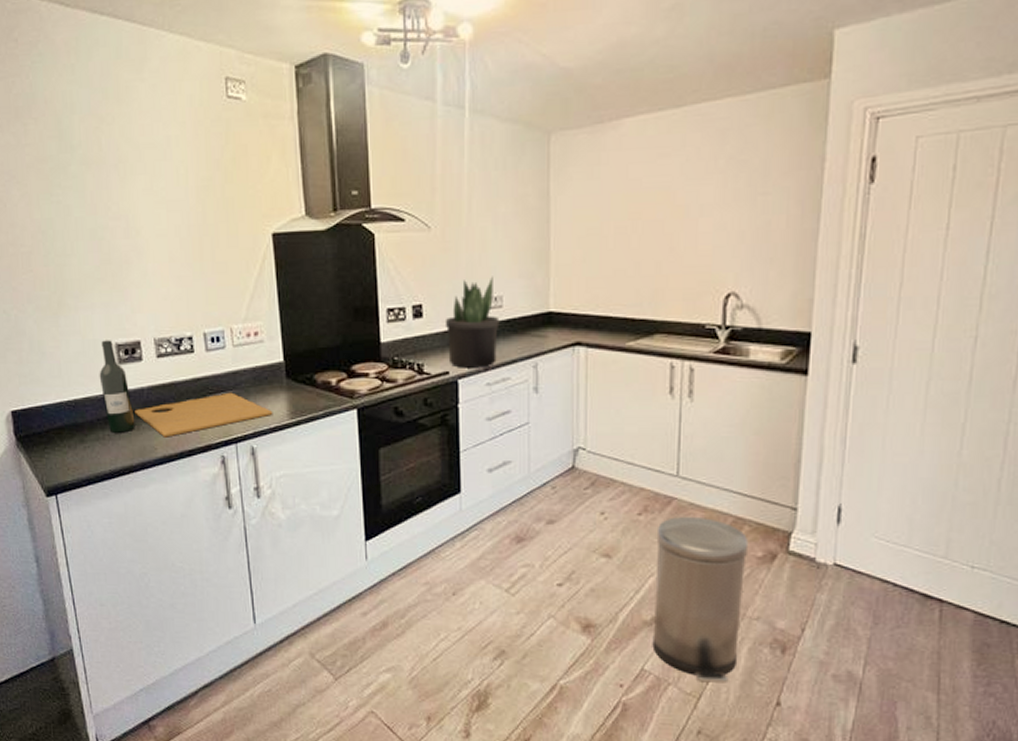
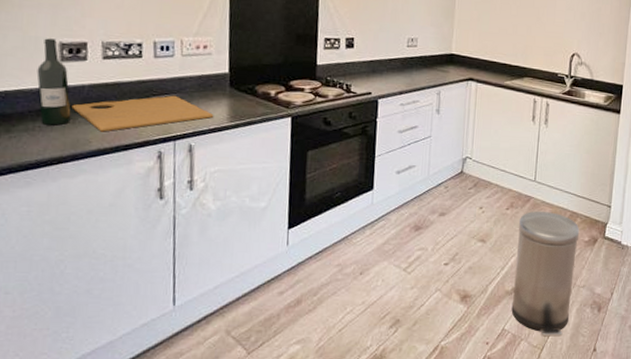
planter: present [444,276,500,368] -> none [371,22,414,92]

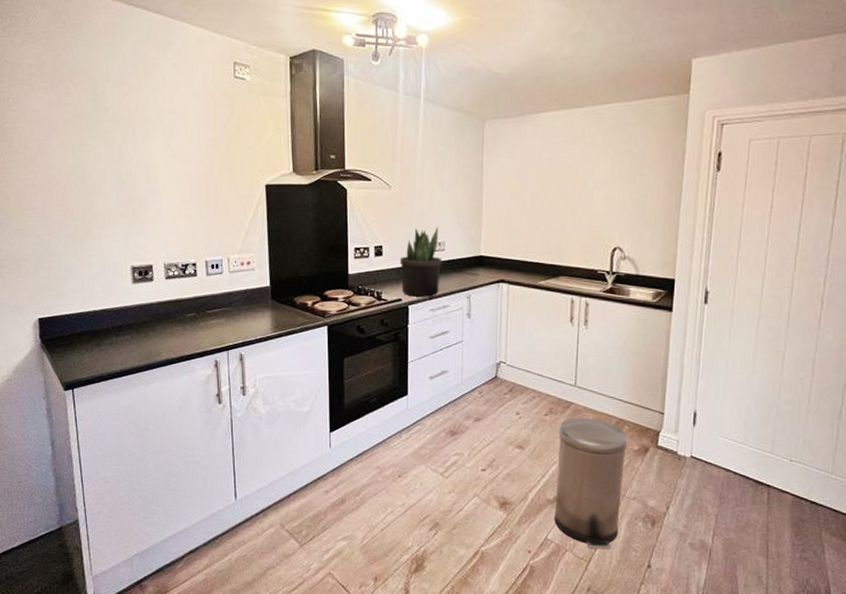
wine bottle: present [36,38,71,126] -> none [116,263,144,339]
cutting board: present [72,95,214,132] -> none [144,309,259,344]
planter: none [371,22,414,92] -> present [399,226,442,297]

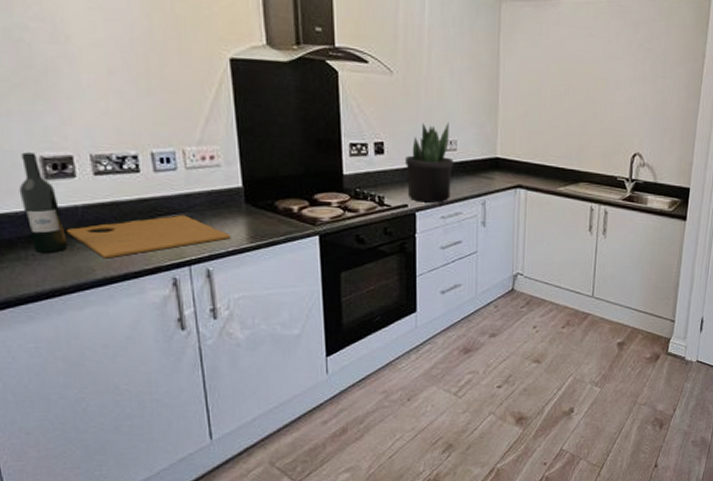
wine bottle: none [116,263,144,339] -> present [19,152,68,253]
cutting board: none [144,309,259,344] -> present [66,214,231,259]
pedal bin: present [554,418,628,550] -> none [569,329,641,455]

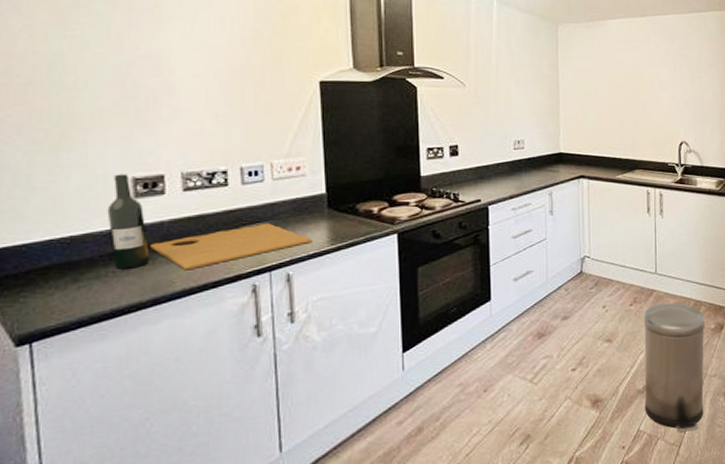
planter: present [404,122,454,203] -> none [477,124,522,197]
pedal bin: none [569,329,641,455] -> present [643,303,706,433]

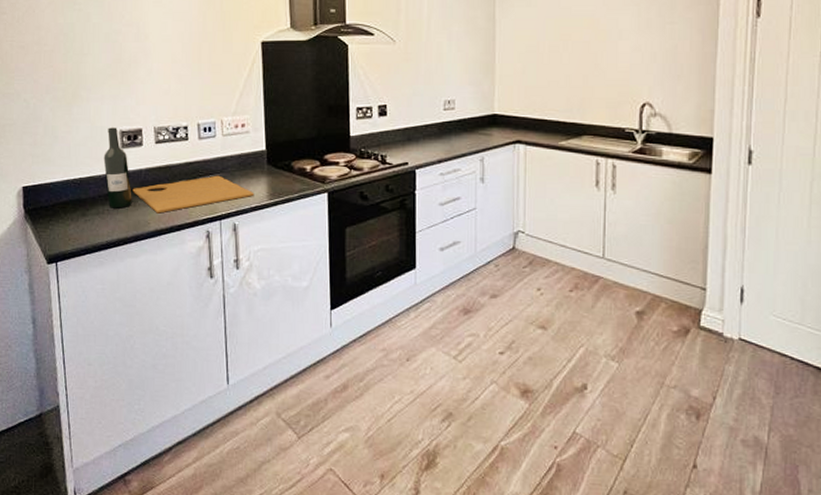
pedal bin: present [643,303,706,433] -> none [583,294,666,447]

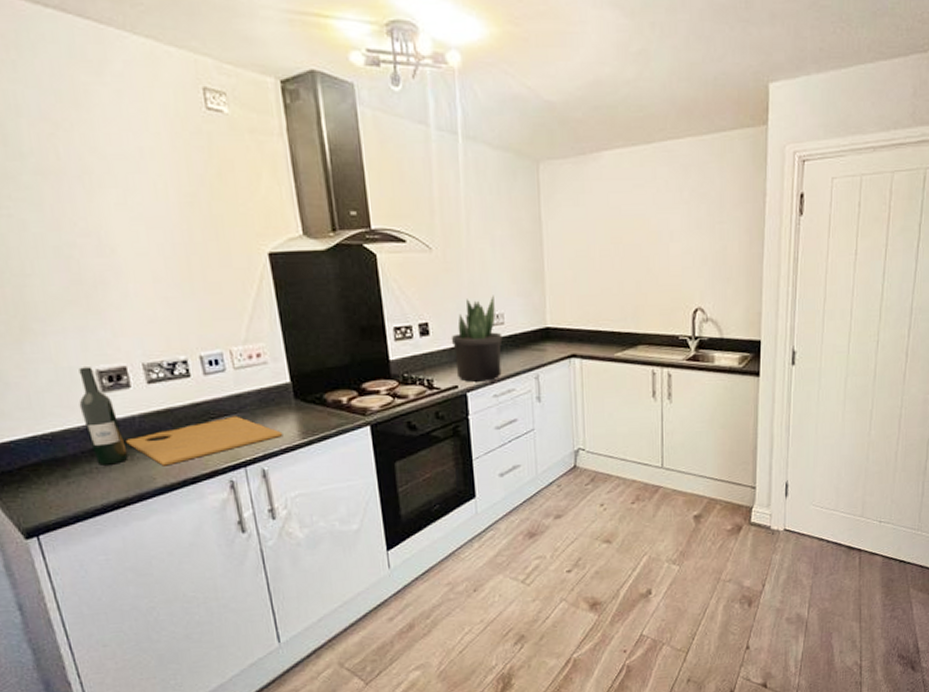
planter: none [405,83,452,160] -> present [451,295,503,382]

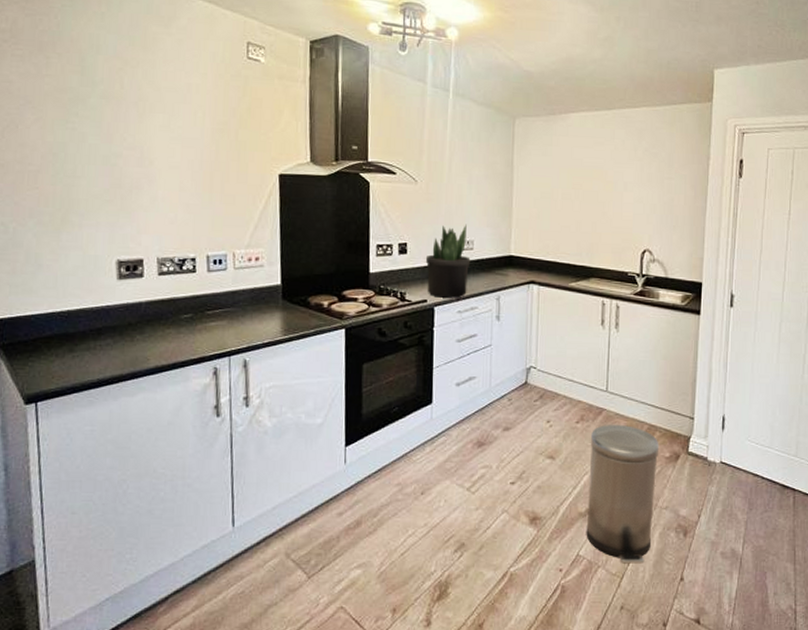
wine bottle: present [78,367,128,466] -> none [96,256,130,344]
cutting board: present [126,415,283,466] -> none [130,309,268,349]
pedal bin: none [647,501,721,639] -> present [586,425,660,564]

